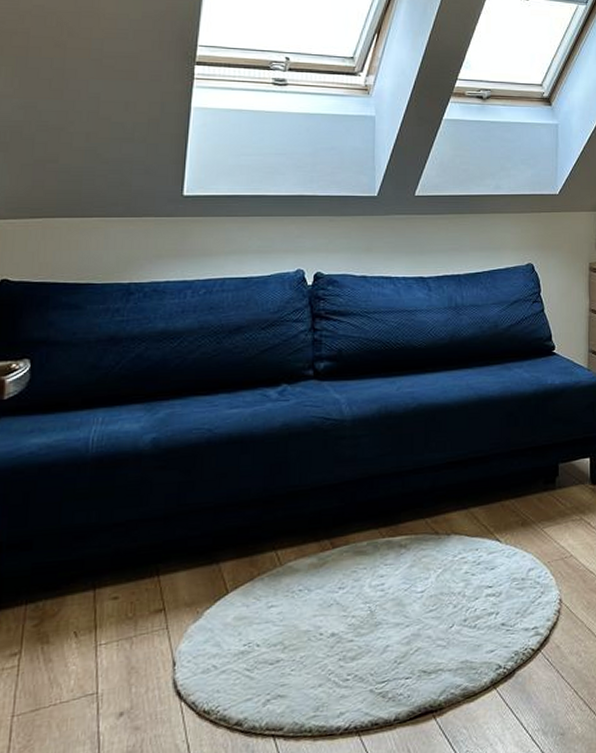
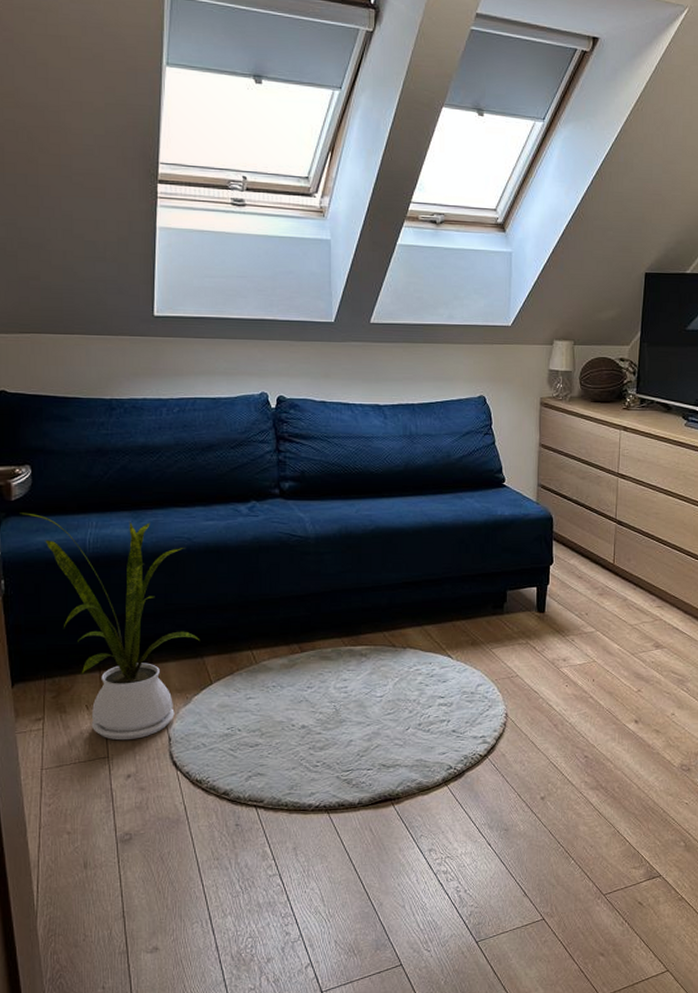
house plant: none [12,412,217,671] -> present [19,512,200,741]

